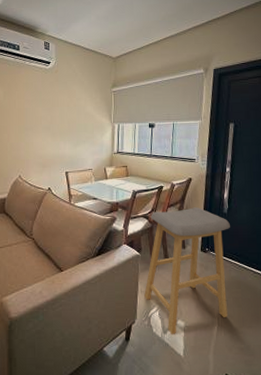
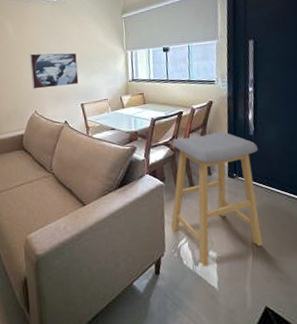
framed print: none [17,119,65,154] -> present [29,52,79,89]

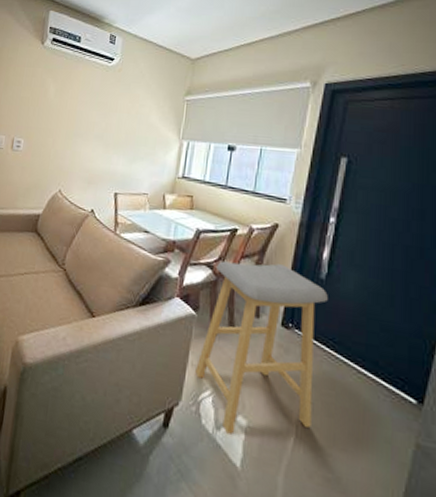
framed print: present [29,52,79,89] -> none [62,122,121,168]

